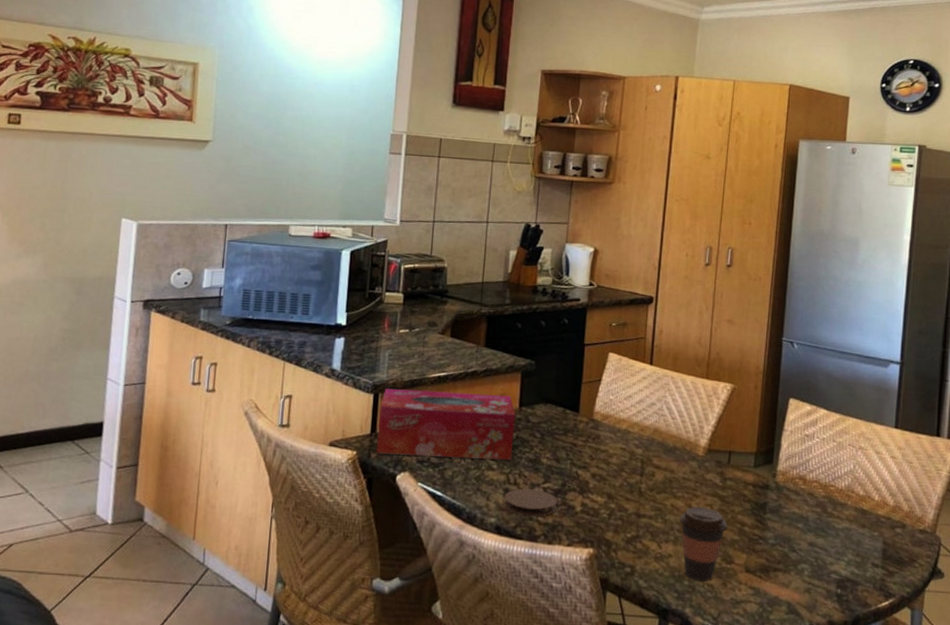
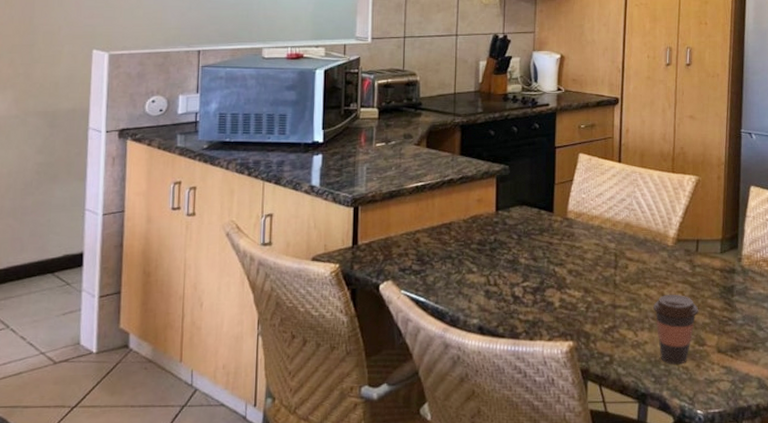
tissue box: present [377,389,516,460] -> none [359,200,493,265]
coaster: present [504,488,557,517] -> none [485,288,536,315]

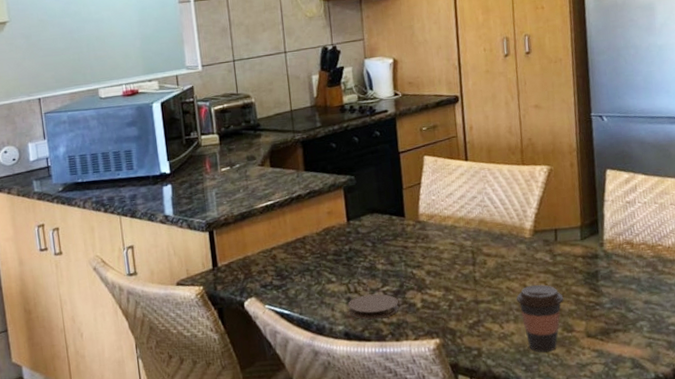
coaster: none [485,288,536,315] -> present [348,293,399,320]

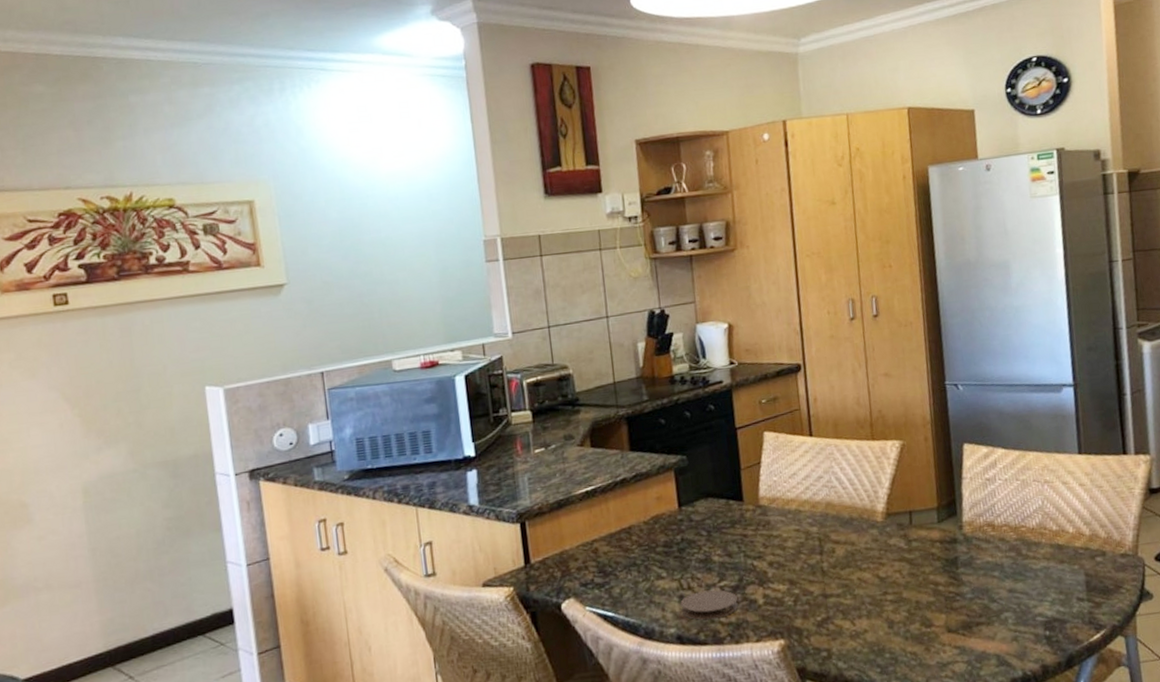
coffee cup: present [516,284,564,353] -> none [868,574,921,652]

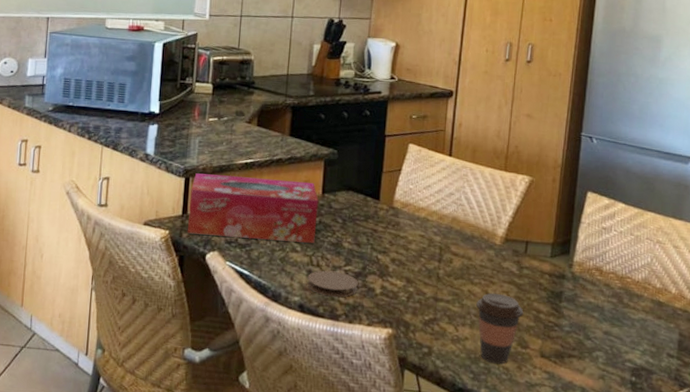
tissue box: none [529,498,681,585] -> present [188,173,319,243]
coffee cup: none [868,574,921,652] -> present [475,293,524,364]

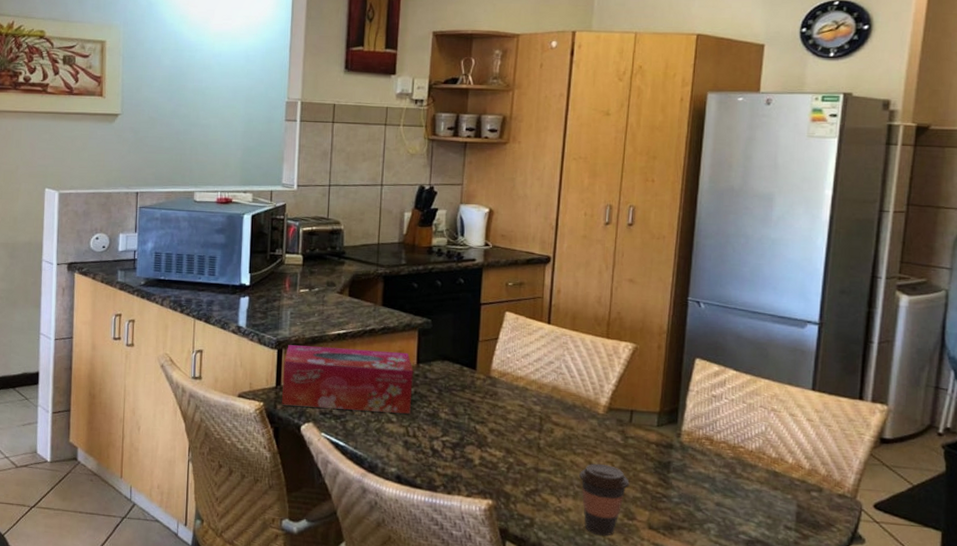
coaster: present [307,270,358,298] -> none [404,441,456,468]

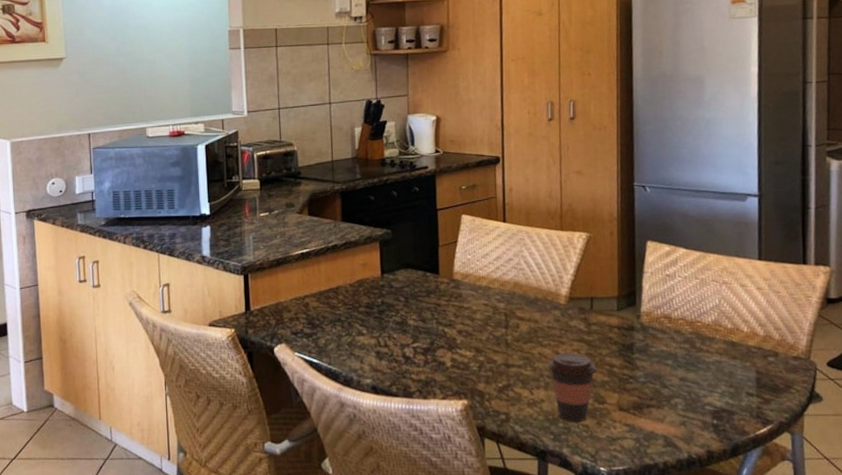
tissue box: present [282,345,414,414] -> none [251,264,380,329]

